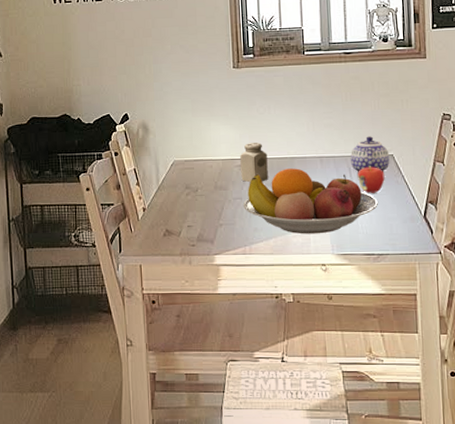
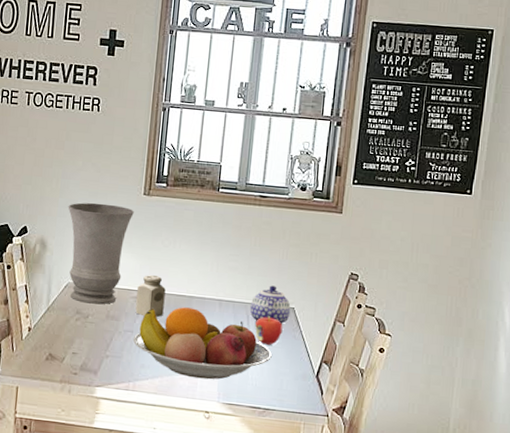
vase: none [163,81,226,178] -> present [68,202,134,305]

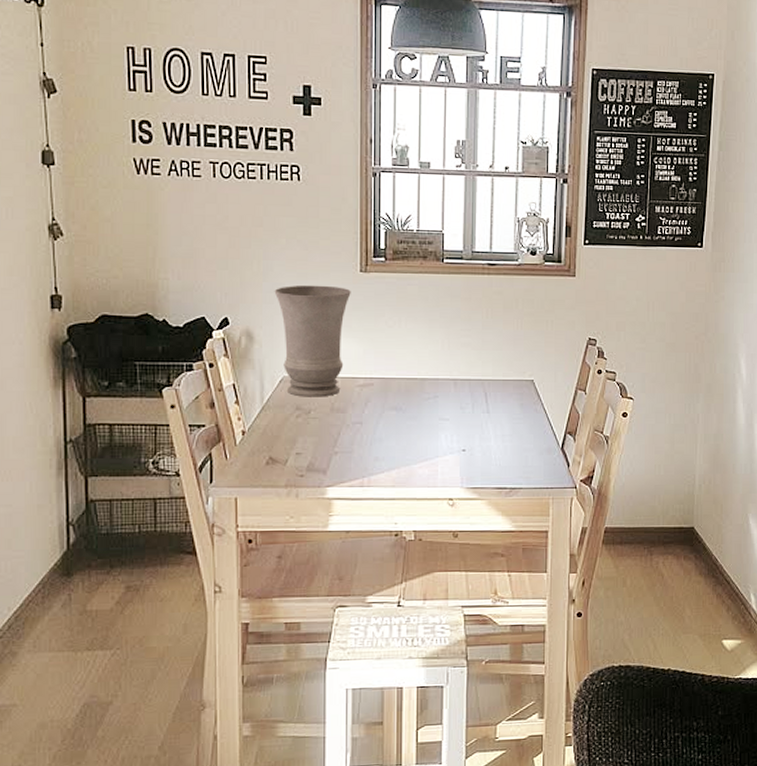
fruit bowl: present [133,307,272,380] -> none [364,391,514,465]
salt shaker: present [135,274,166,317] -> none [363,359,394,405]
teapot: present [250,285,291,325] -> none [488,359,530,399]
apple: present [254,316,283,345] -> none [493,391,523,421]

